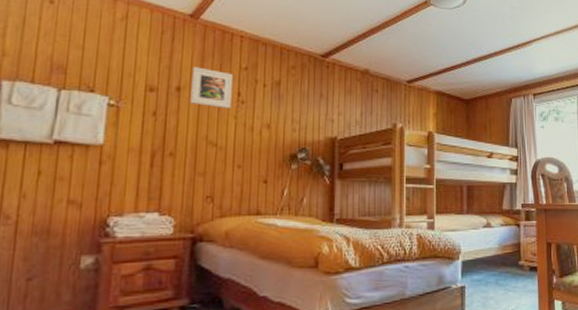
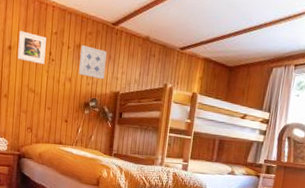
wall art: none [281,81,317,123] -> present [79,44,107,80]

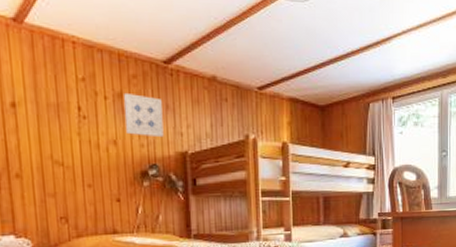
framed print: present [17,31,46,64] -> none [24,79,72,124]

